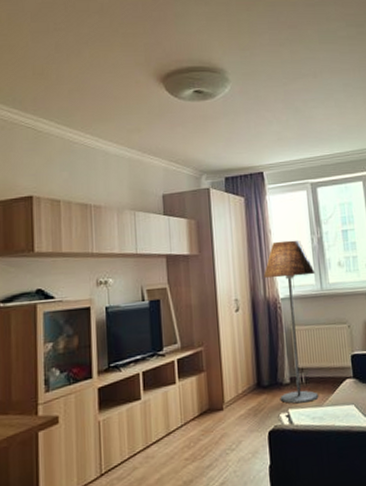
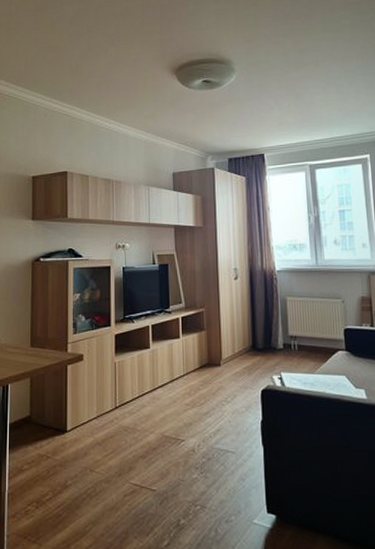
floor lamp: present [263,240,319,404] -> none [261,217,311,368]

